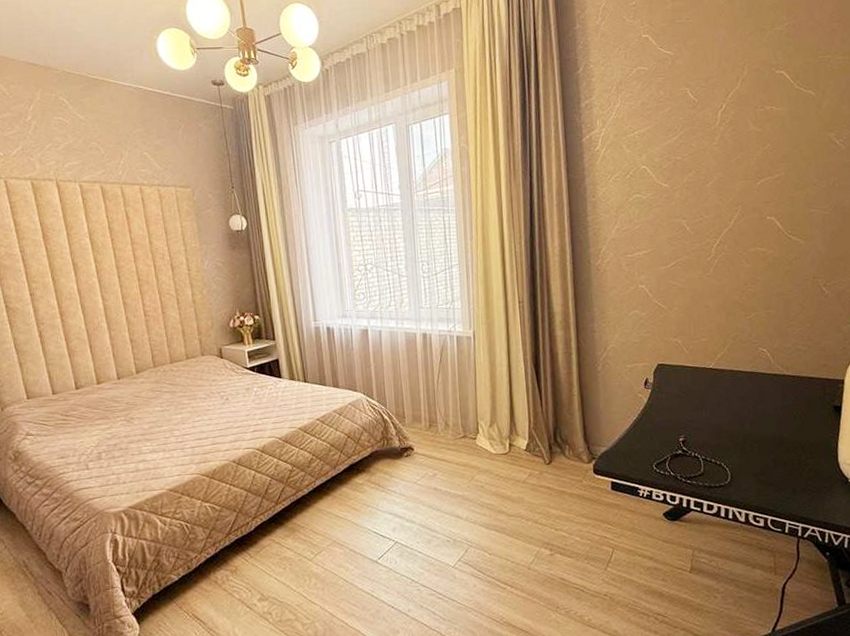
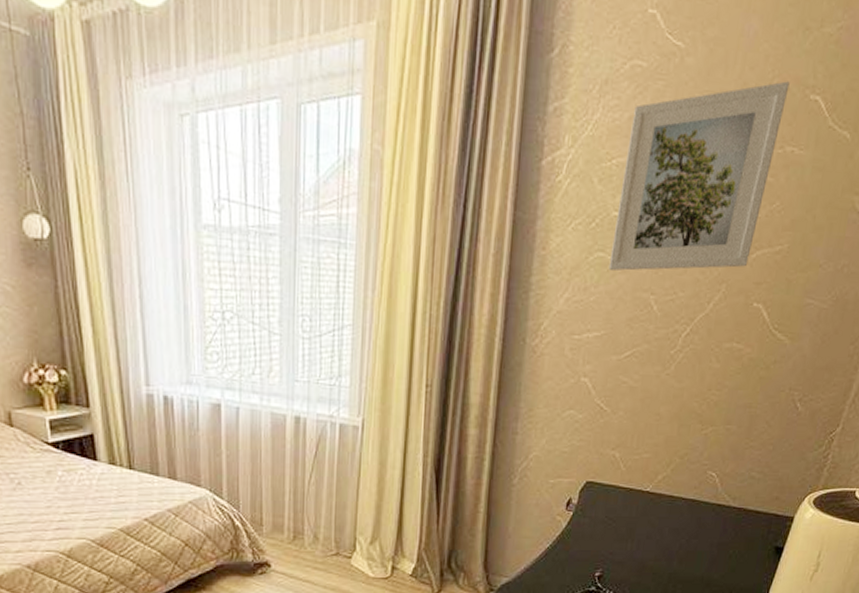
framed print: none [644,64,758,207] -> present [609,81,790,272]

